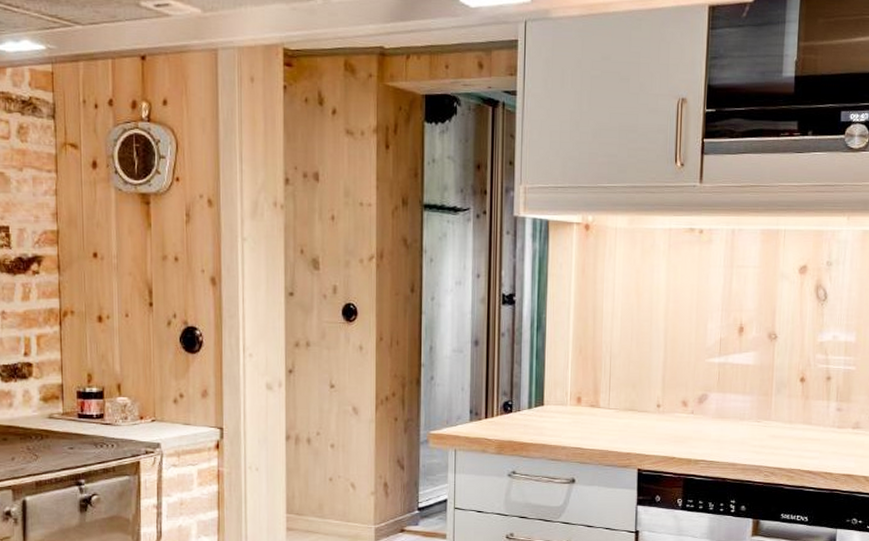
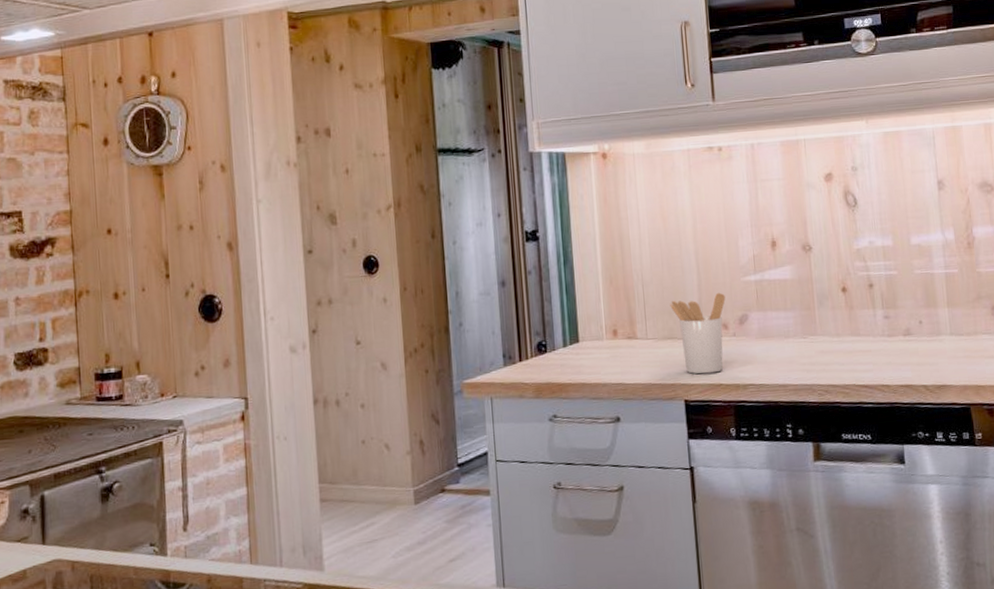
utensil holder: none [634,371,688,446] -> present [670,292,726,374]

